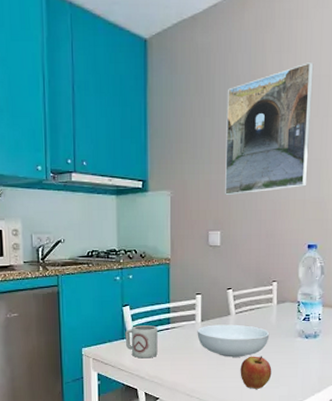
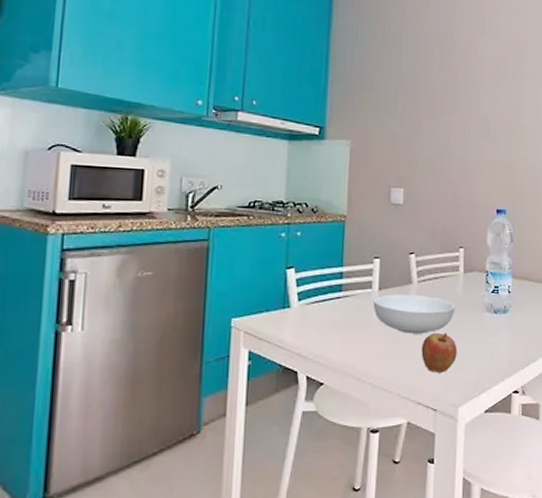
cup: present [125,325,158,359] -> none [286,292,327,333]
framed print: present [225,63,314,196] -> none [410,27,502,151]

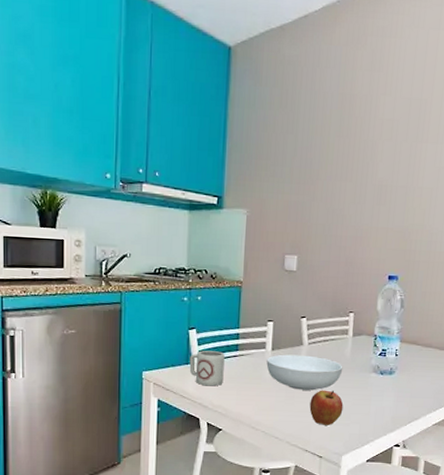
cup: none [286,292,327,333] -> present [189,350,225,386]

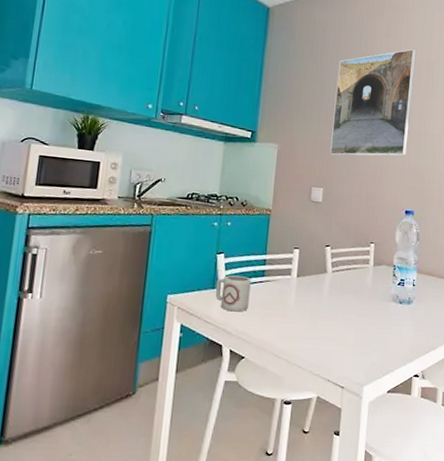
serving bowl: present [266,354,343,391] -> none [291,281,365,318]
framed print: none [304,84,405,219] -> present [330,49,416,156]
fruit: present [309,390,344,425] -> none [332,318,365,354]

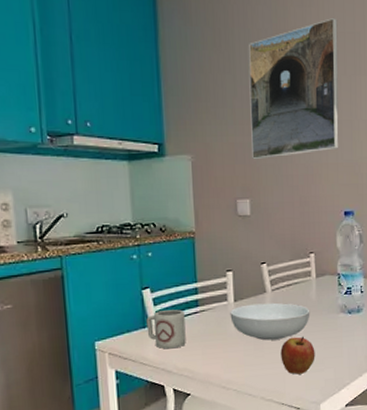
serving bowl: none [291,281,365,318] -> present [230,302,310,341]
fruit: none [332,318,365,354] -> present [280,336,315,375]

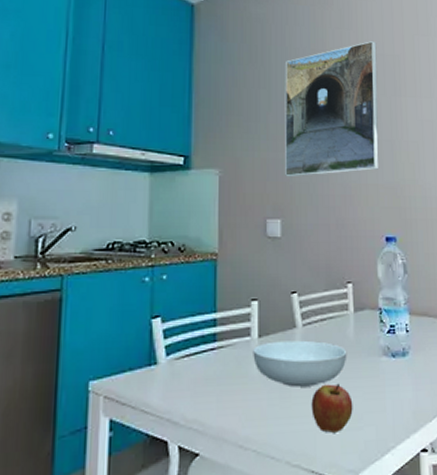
cup: present [146,309,186,349] -> none [153,344,199,394]

